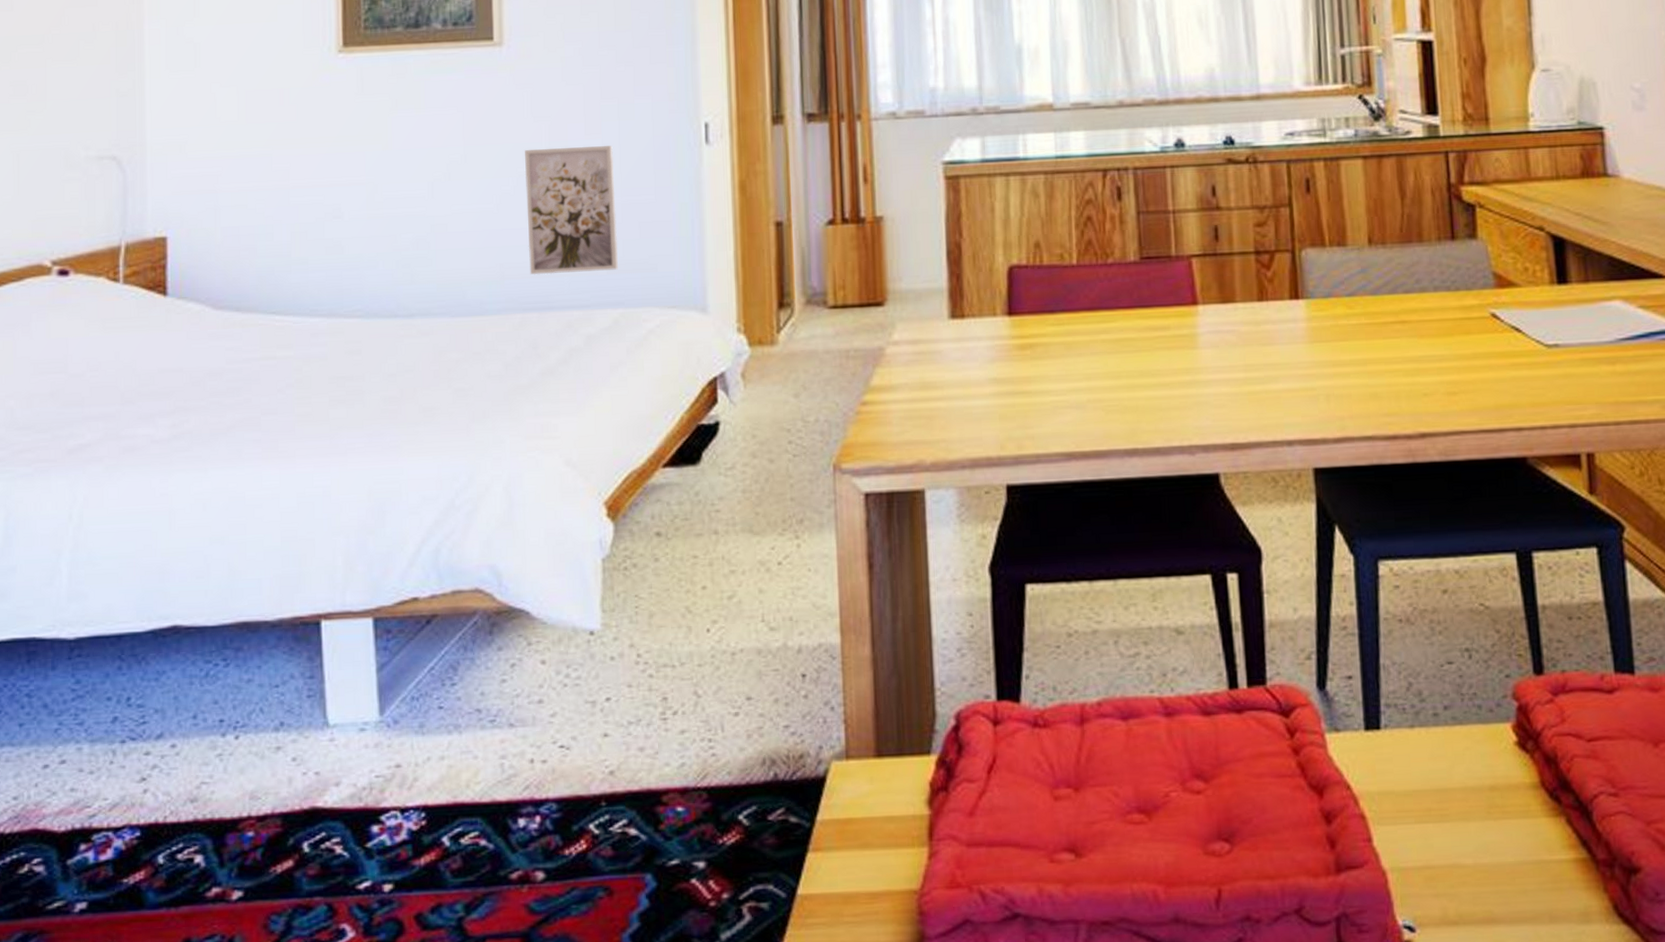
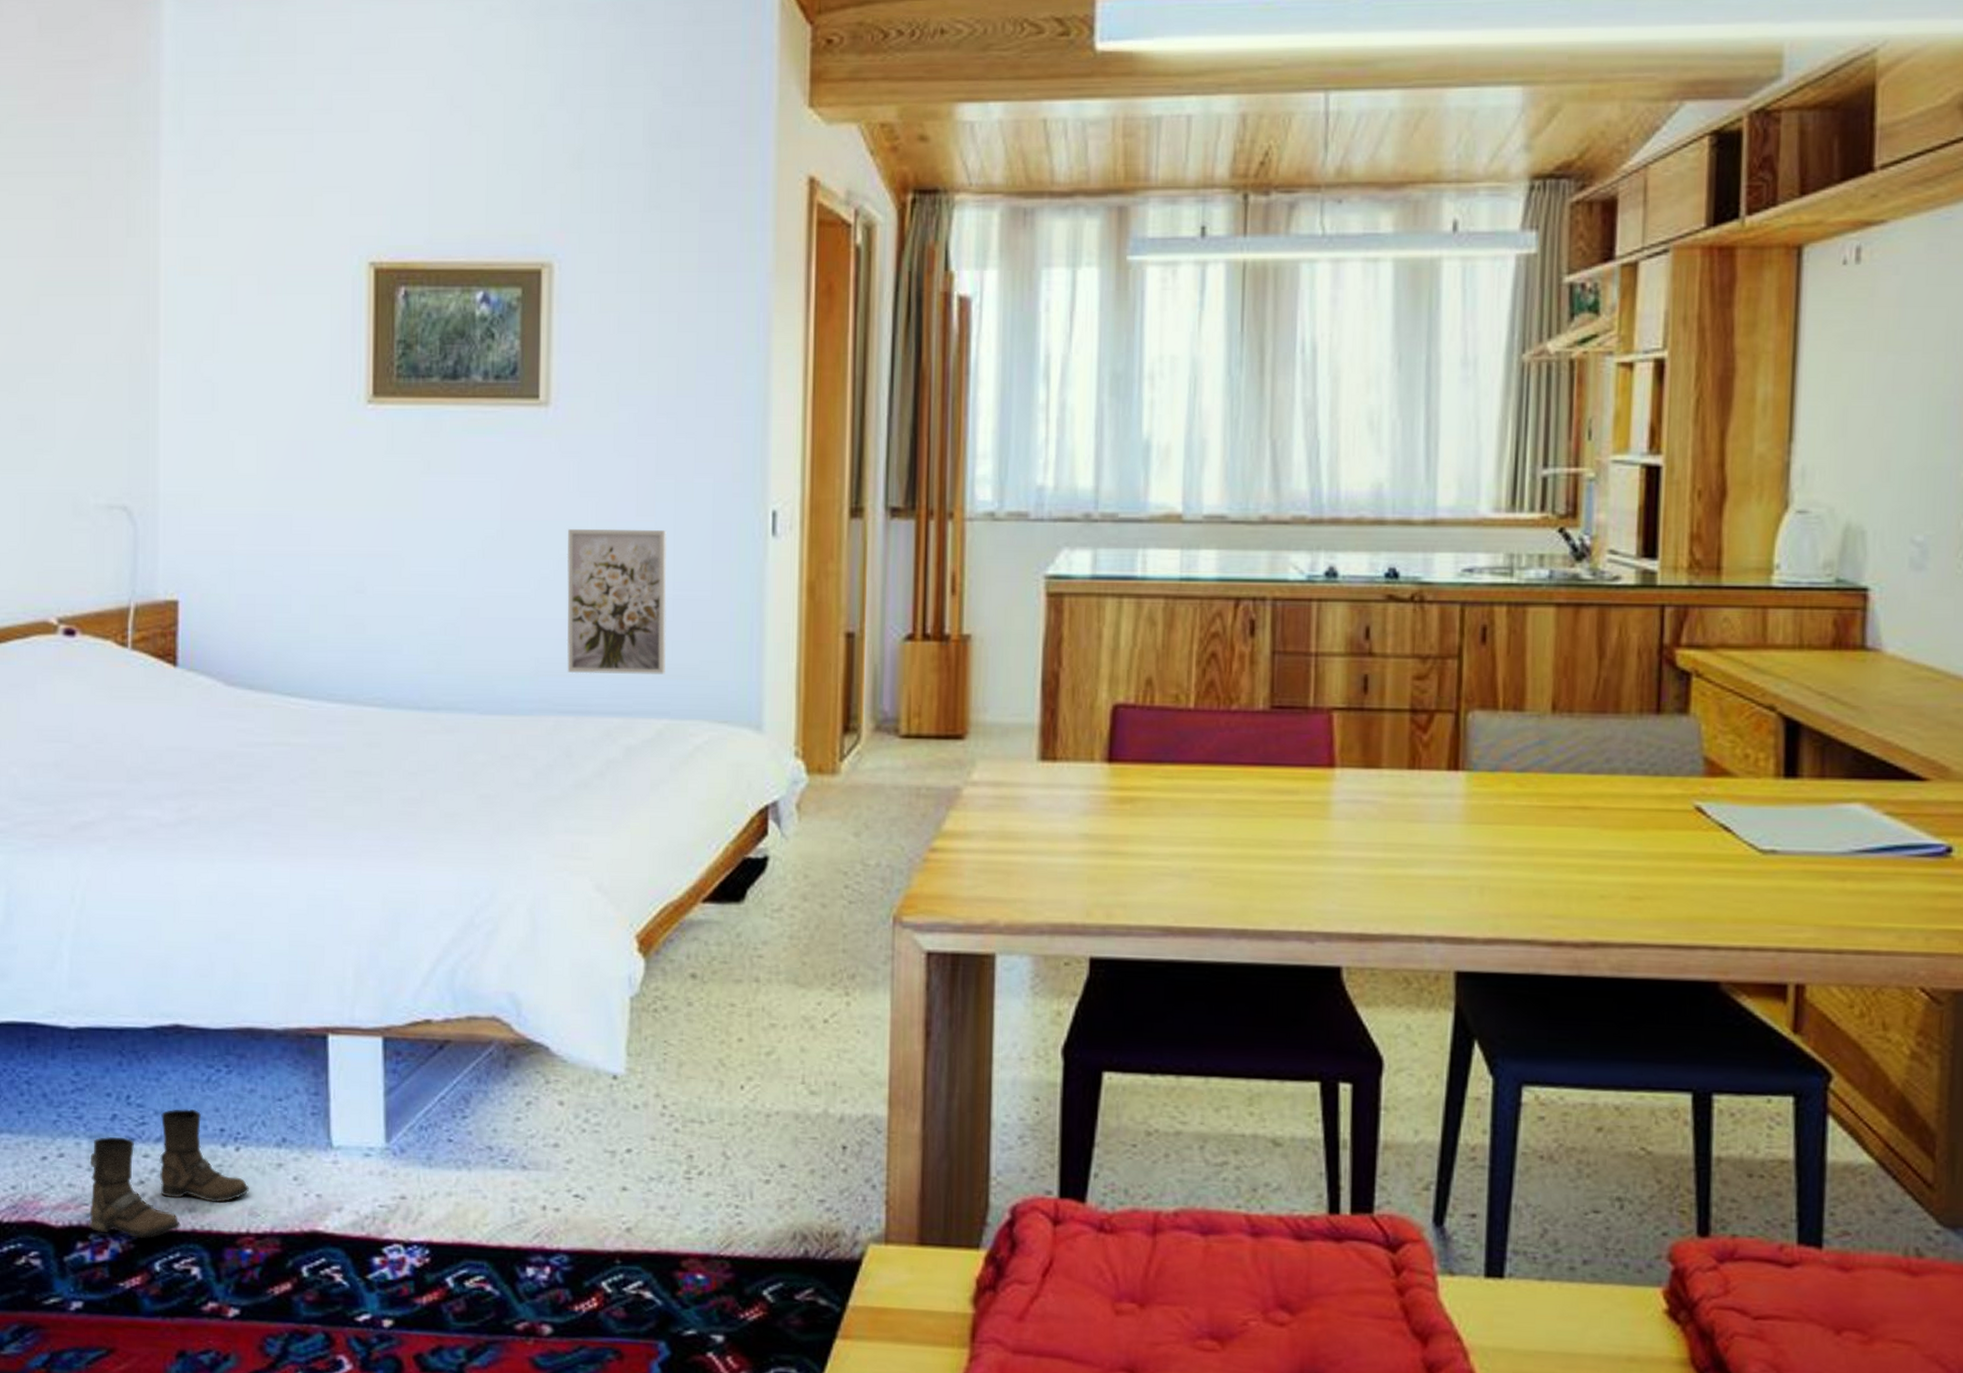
boots: none [91,704,250,834] -> present [89,1108,250,1239]

